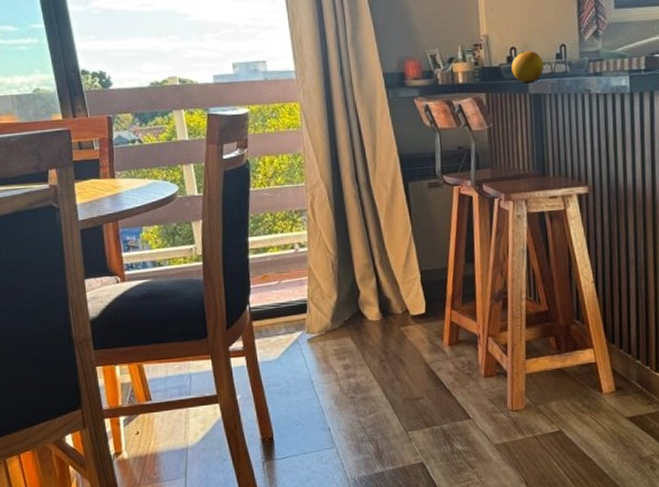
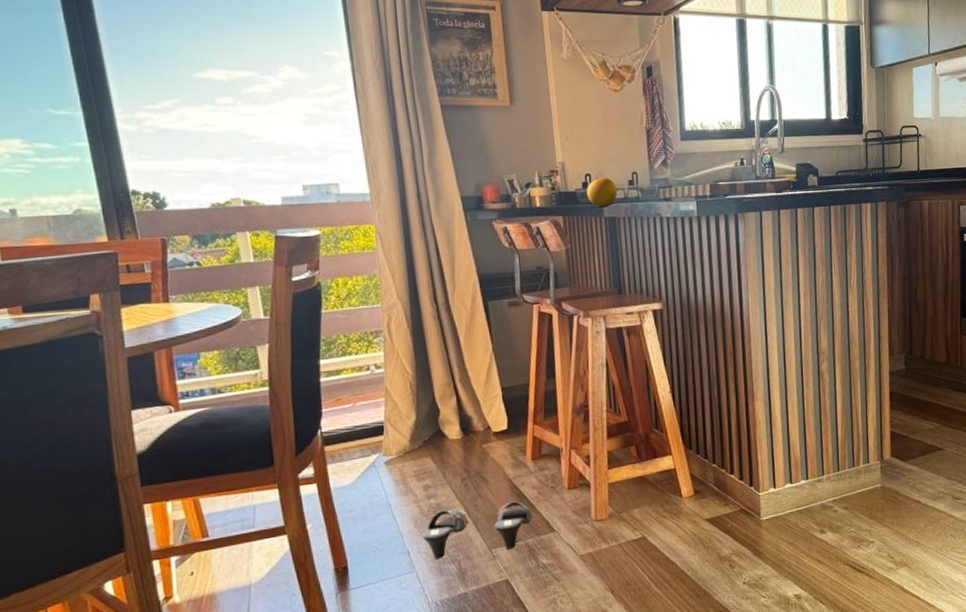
slippers: none [341,386,448,438] -> present [422,501,532,560]

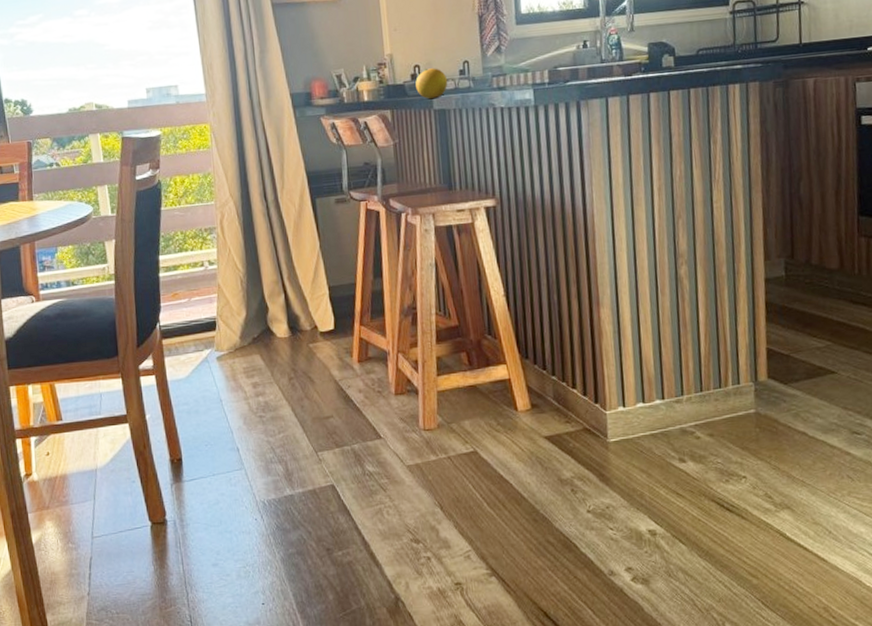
slippers: present [422,501,532,560] -> none [250,404,358,459]

